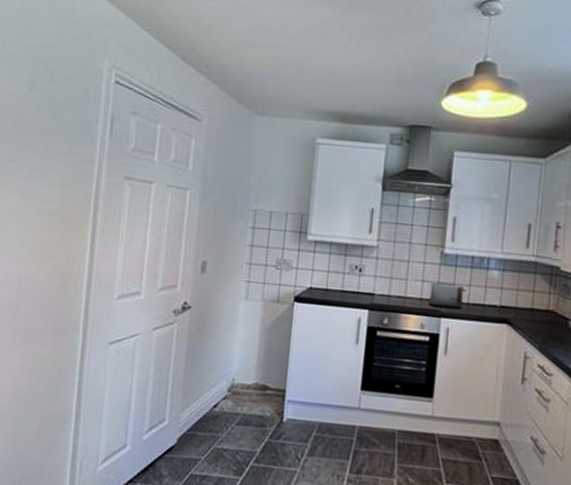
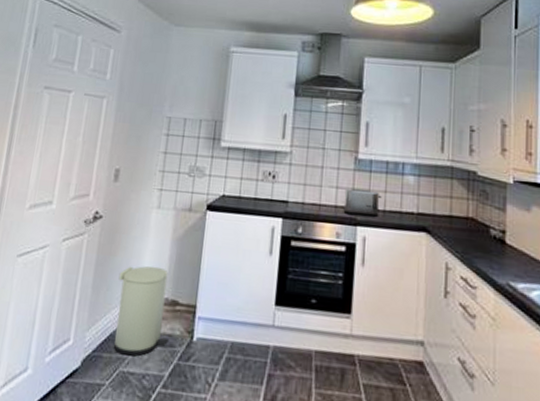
pedal bin: none [207,353,261,435] -> present [114,266,170,357]

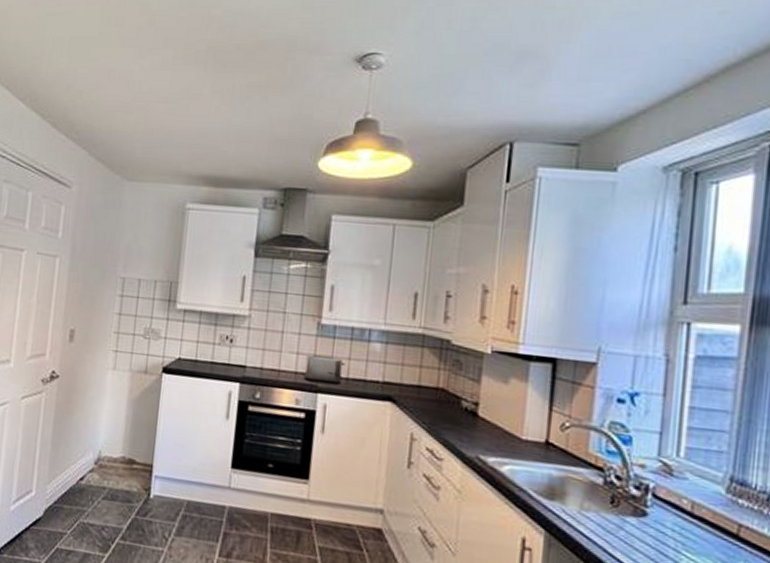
pedal bin: present [114,266,170,357] -> none [74,425,127,510]

